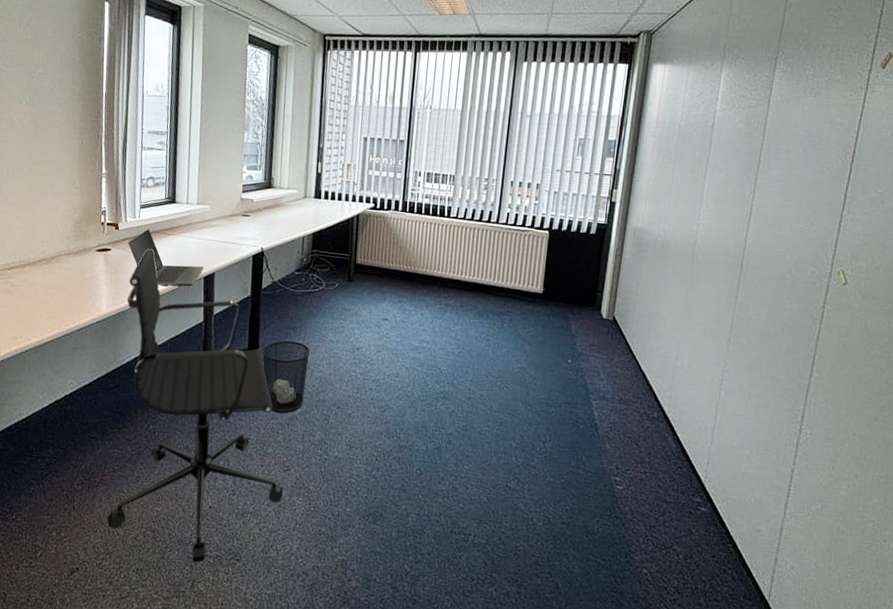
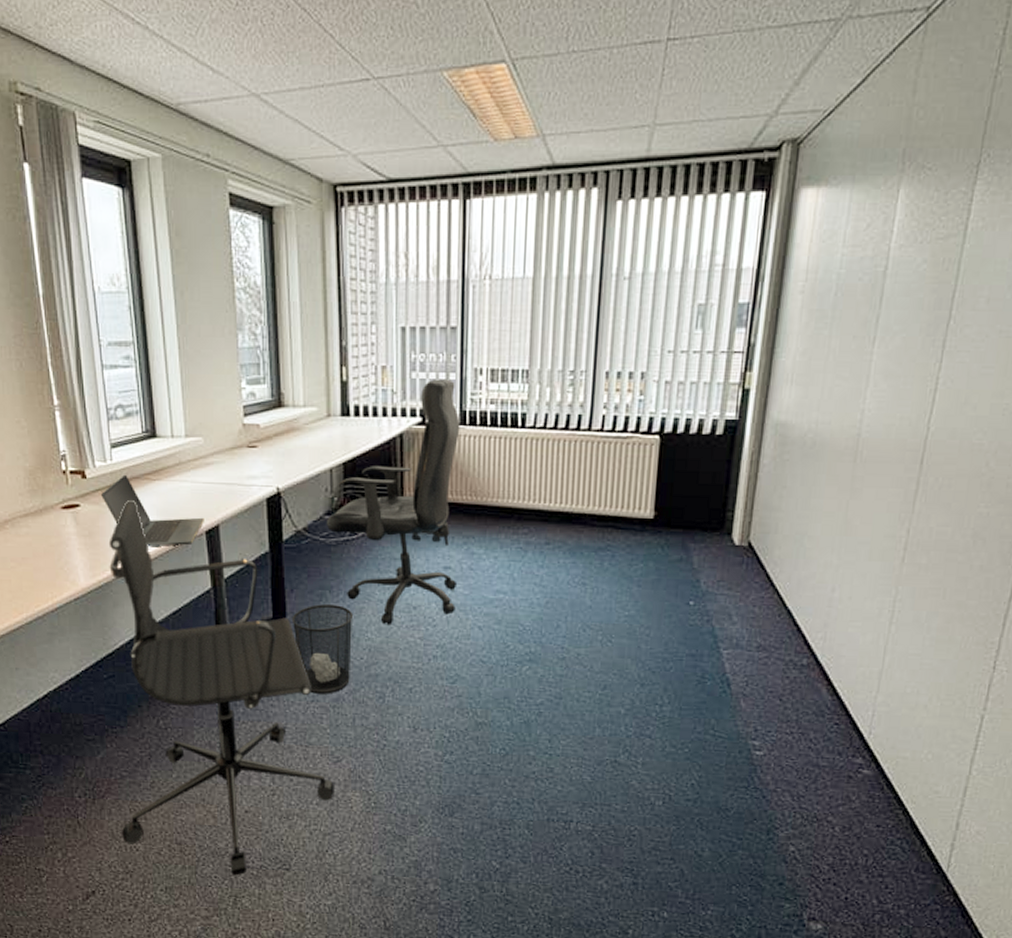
office chair: none [296,176,402,362] -> present [326,379,460,625]

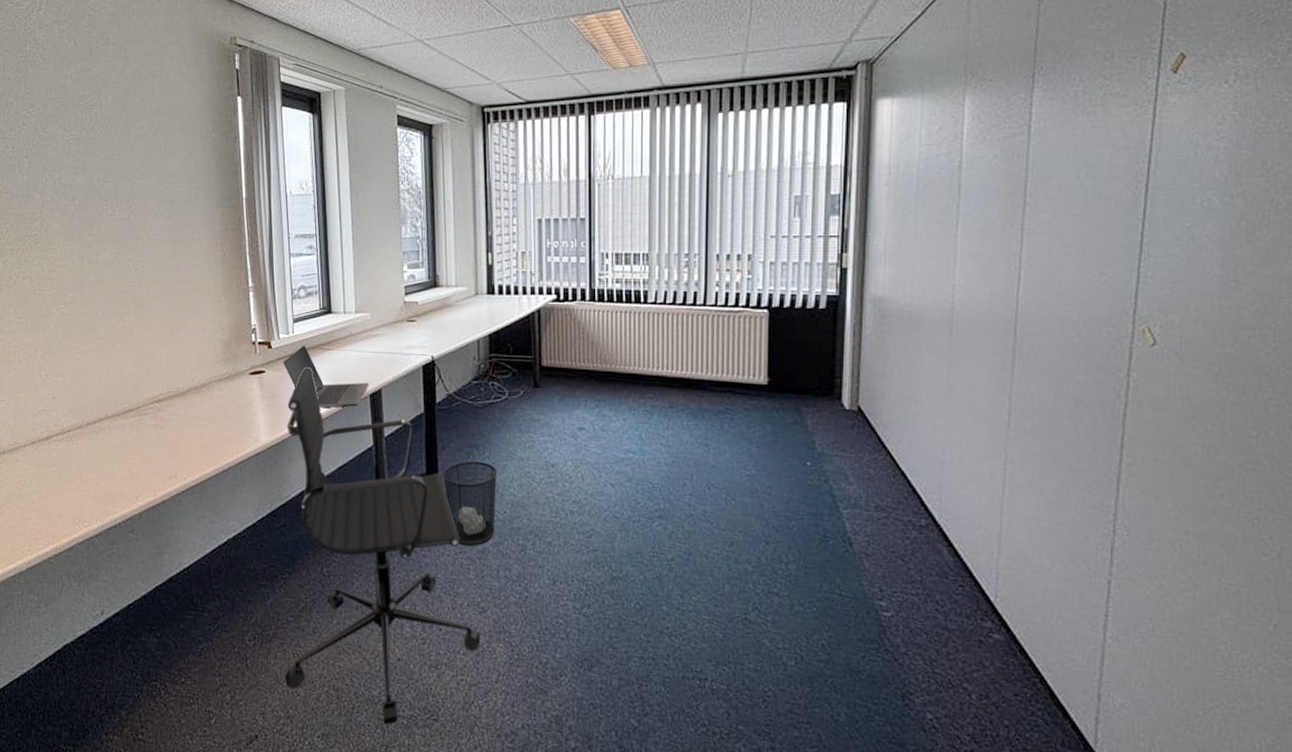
office chair: present [326,379,460,625] -> none [473,262,590,482]

